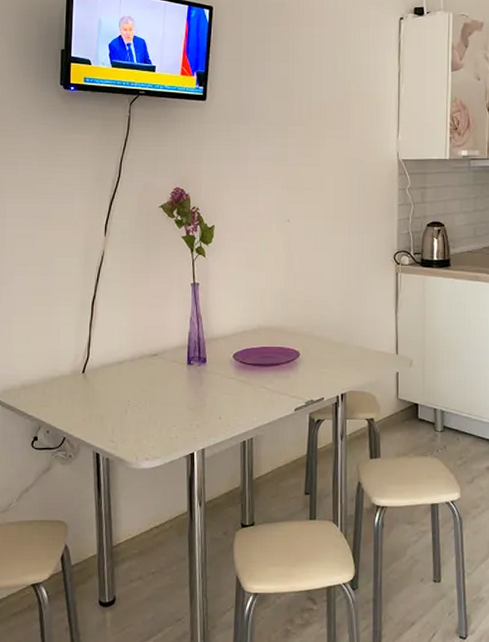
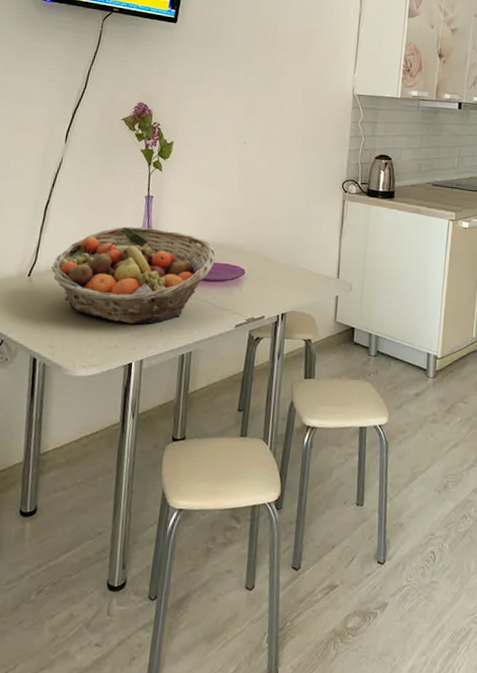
fruit basket: none [104,316,269,414] -> present [51,226,217,324]

